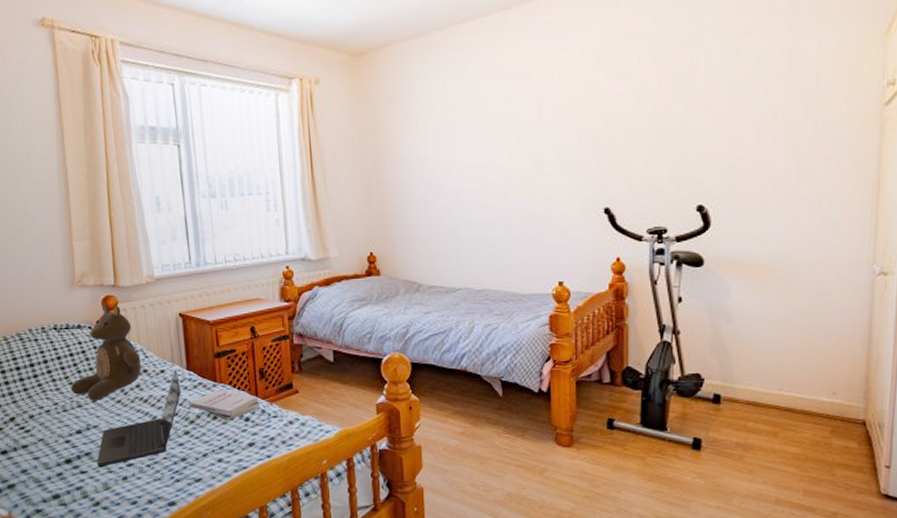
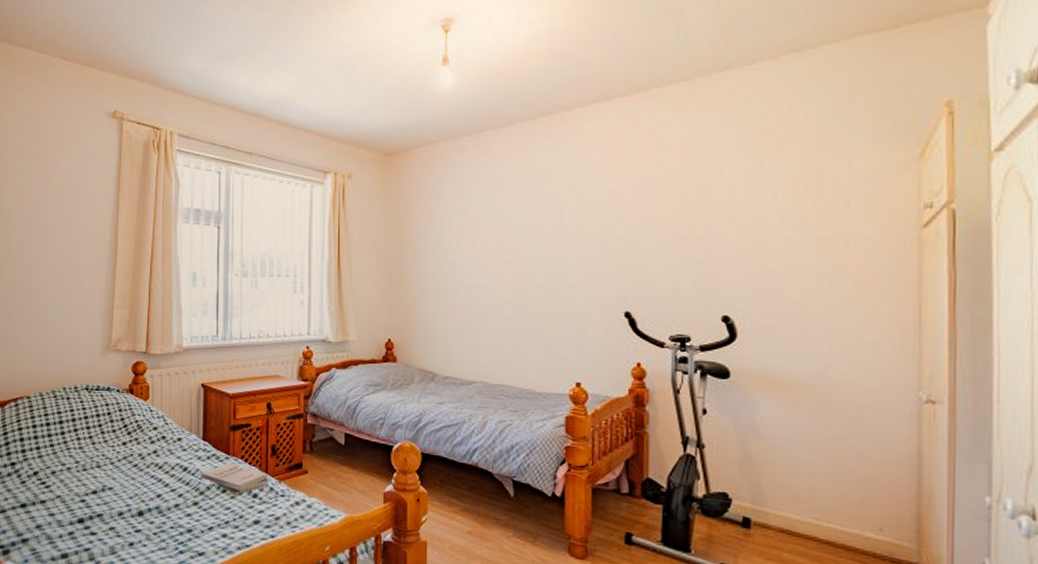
teddy bear: present [70,304,141,401] -> none [92,369,161,463]
laptop: present [97,369,181,467] -> none [107,438,195,531]

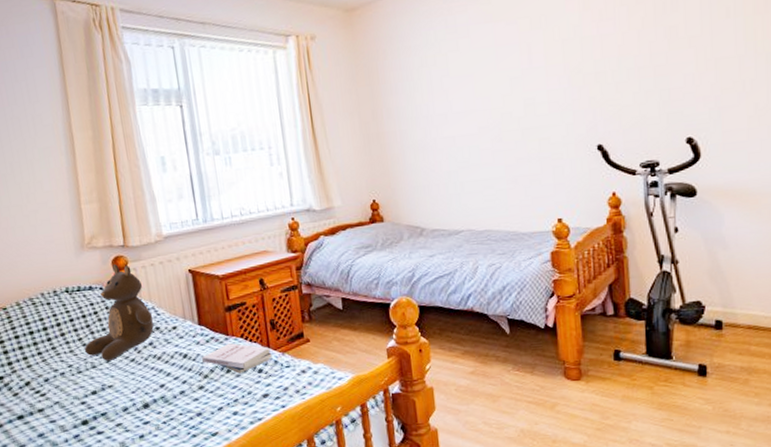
teddy bear: none [92,369,161,463] -> present [84,264,154,361]

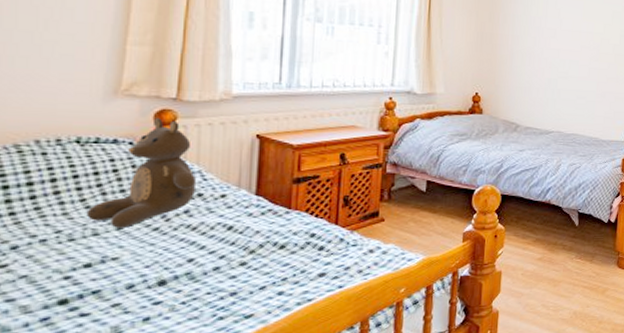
books: present [202,343,272,374] -> none [252,217,339,250]

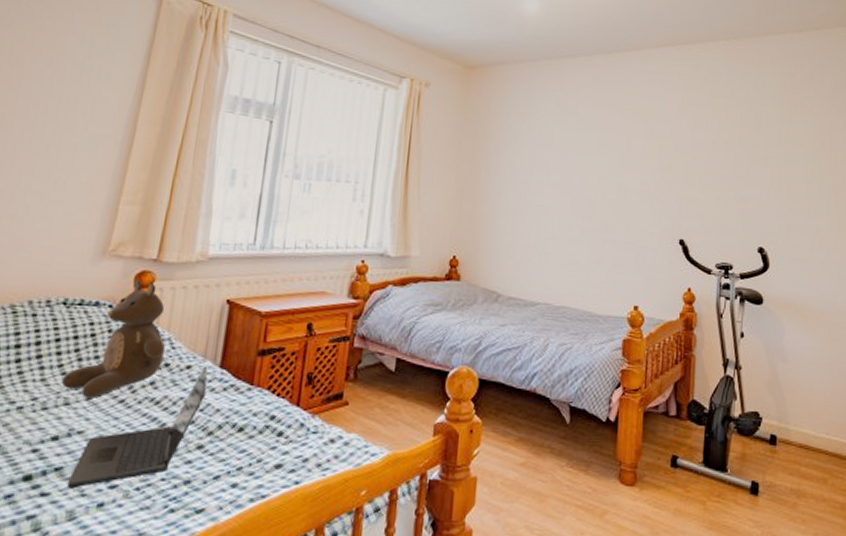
laptop: none [108,194,244,308] -> present [67,365,208,489]

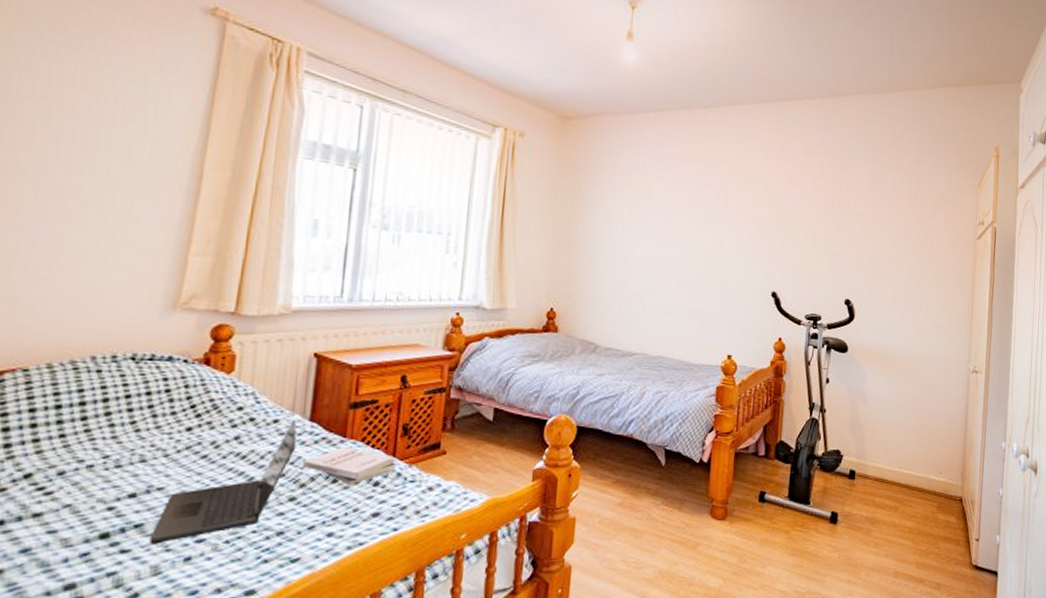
teddy bear: present [61,280,166,398] -> none [135,334,250,454]
books: none [212,395,300,435] -> present [303,447,396,485]

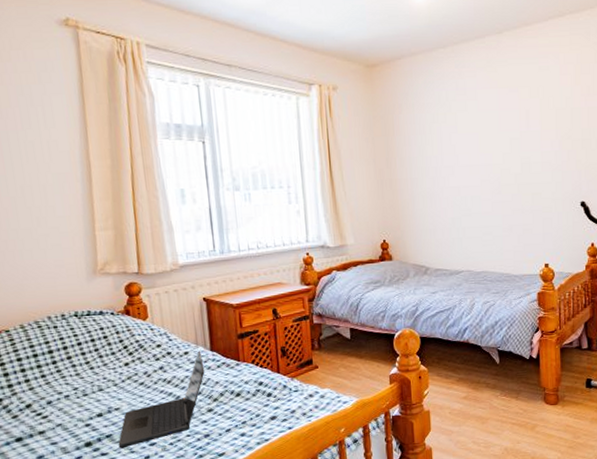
books: present [303,447,396,485] -> none [212,368,282,397]

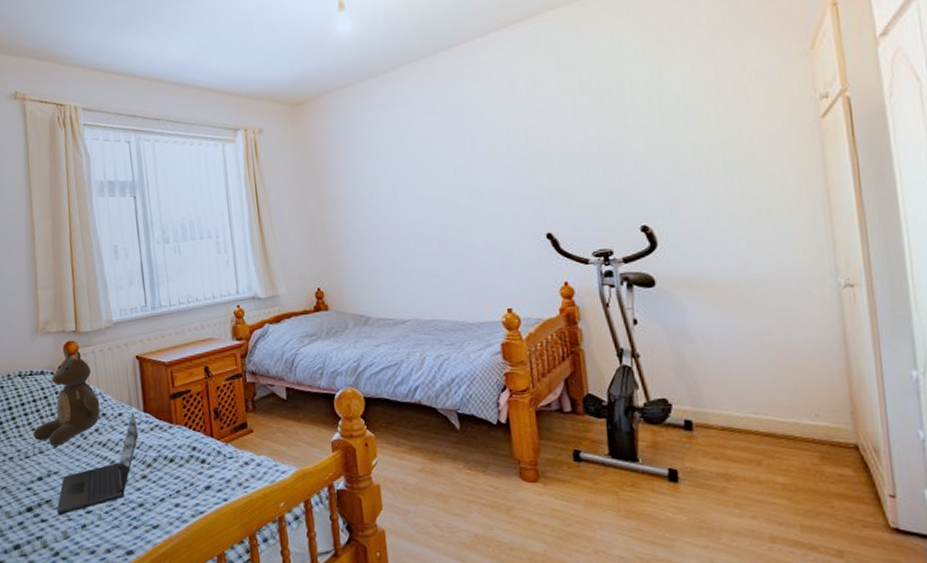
teddy bear: none [91,291,165,384] -> present [33,349,100,446]

